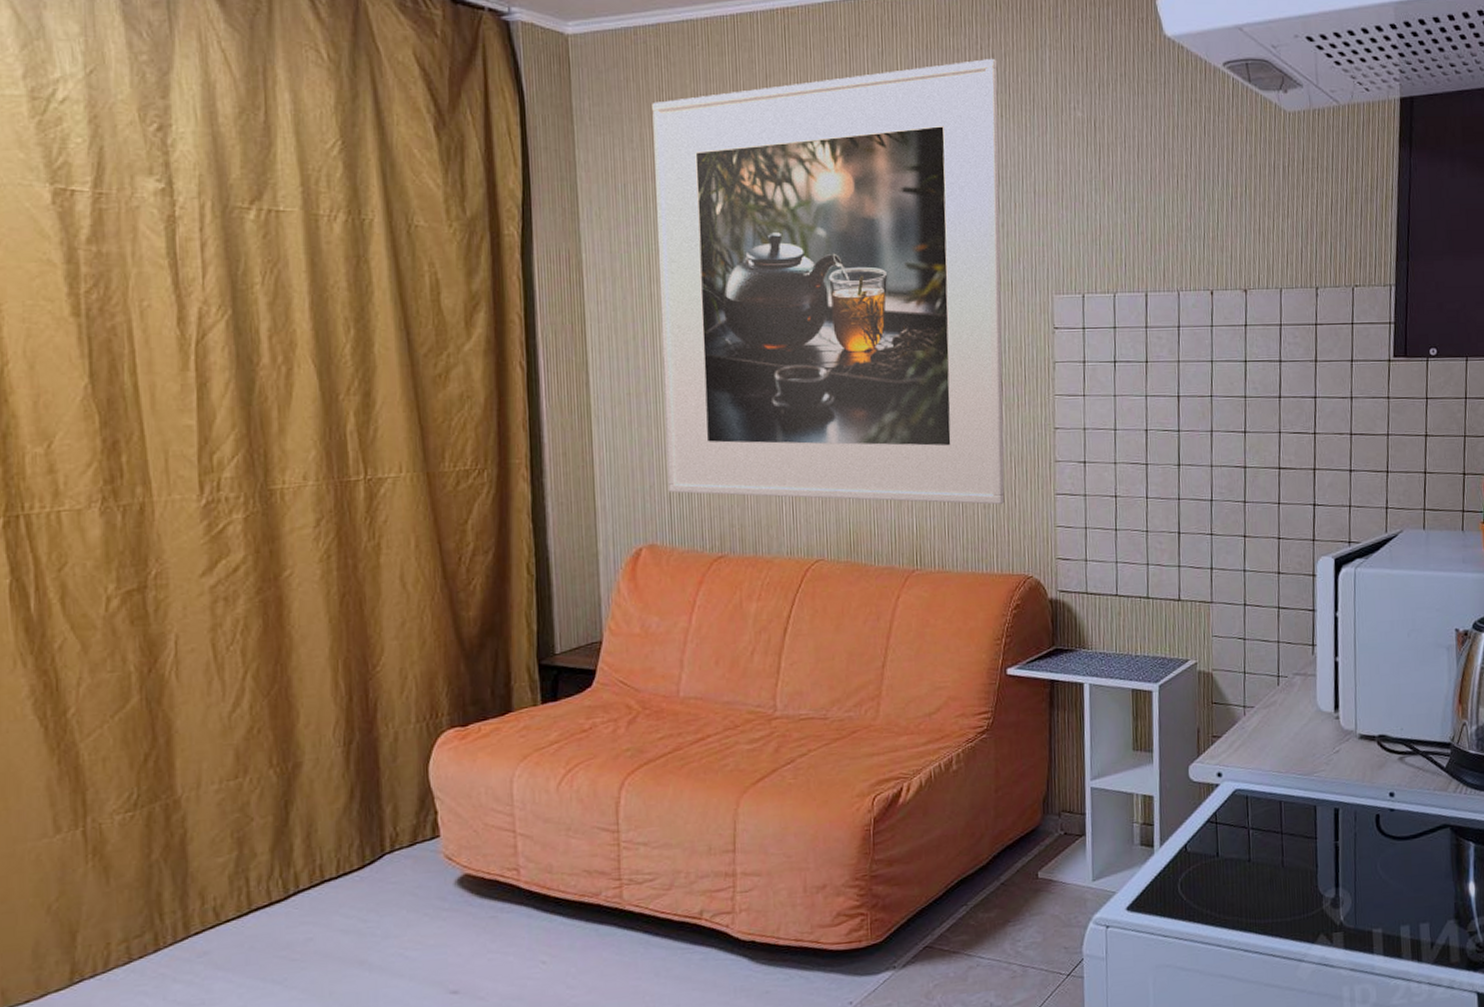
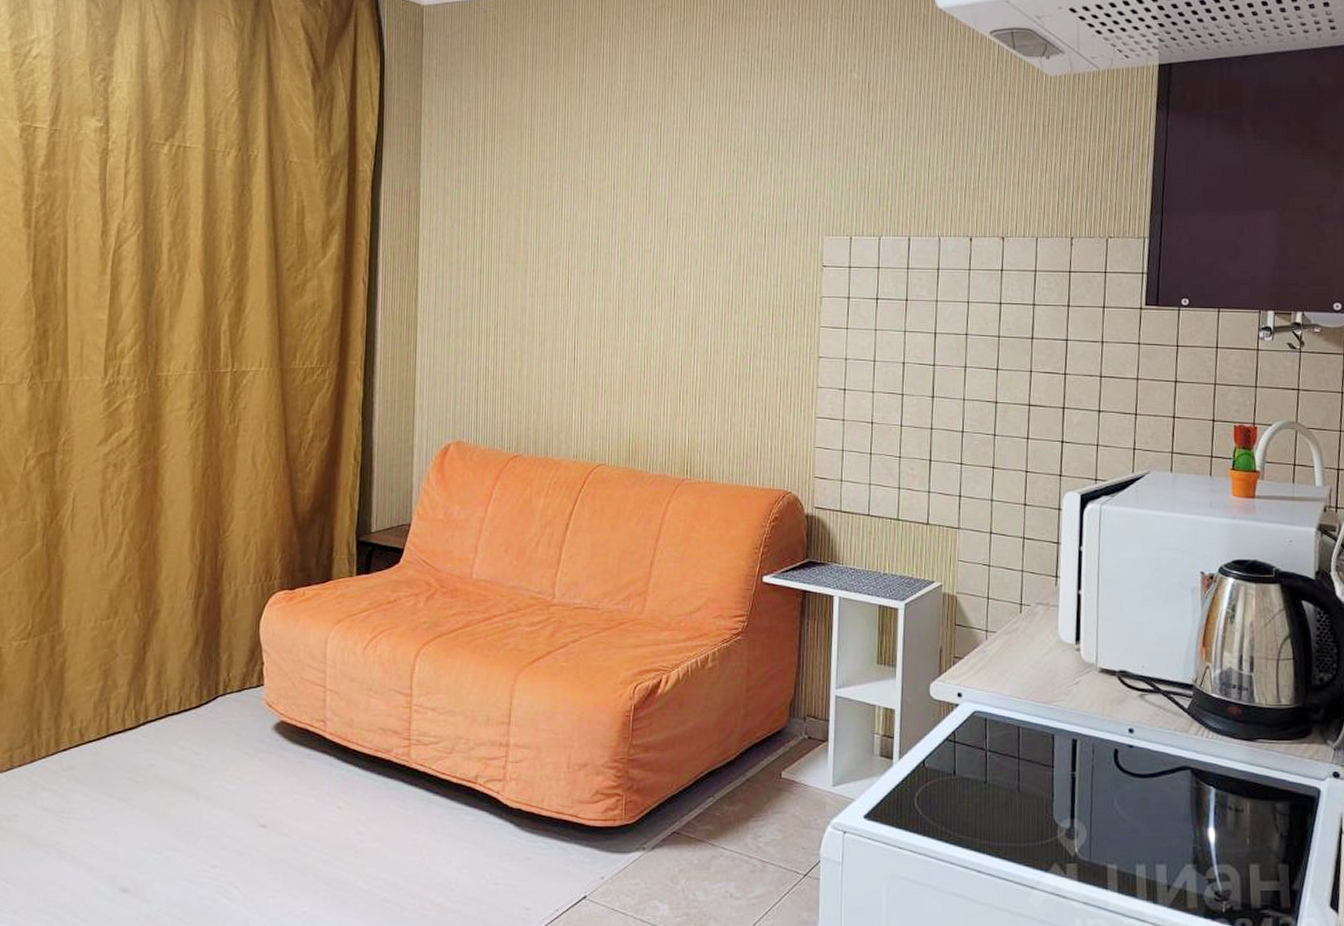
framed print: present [652,59,1005,505] -> none [476,27,784,424]

